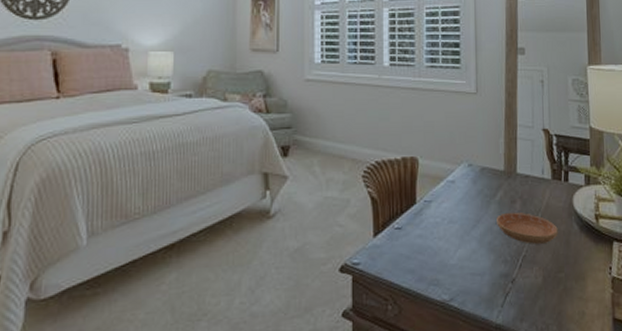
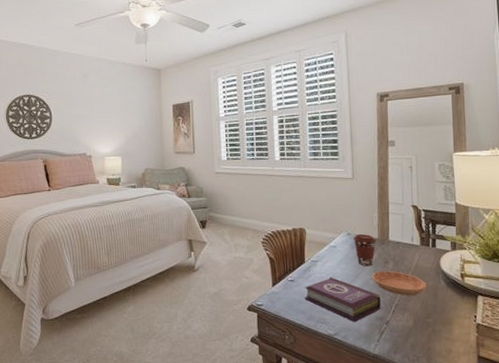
book: none [414,222,506,283] -> present [304,277,381,323]
coffee cup: none [475,165,502,207] -> present [353,234,376,267]

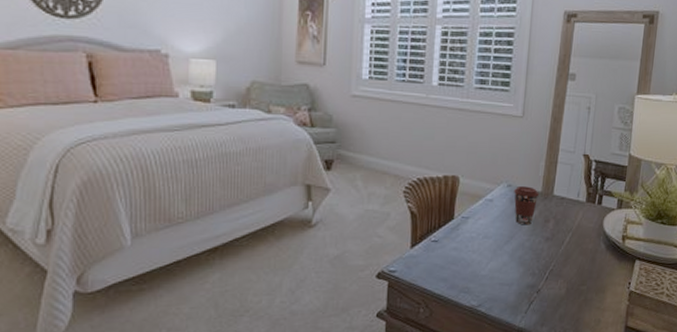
book: present [304,277,381,323] -> none [448,237,535,292]
saucer: present [372,270,427,295] -> none [529,230,586,260]

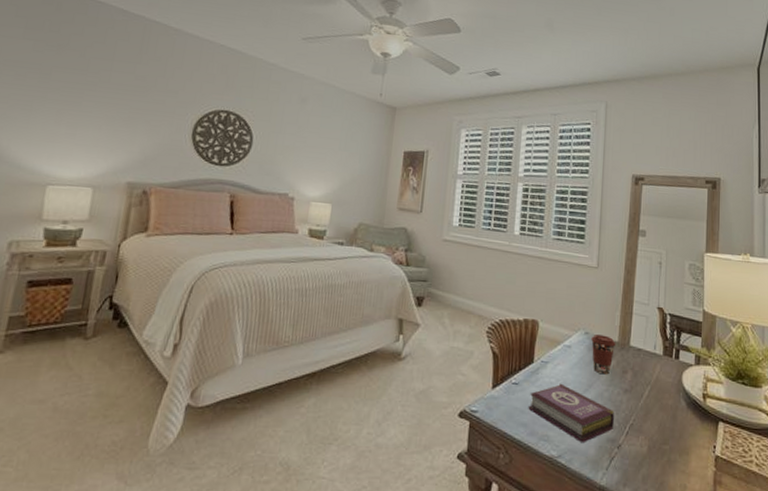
book: none [448,237,535,292] -> present [528,383,614,443]

